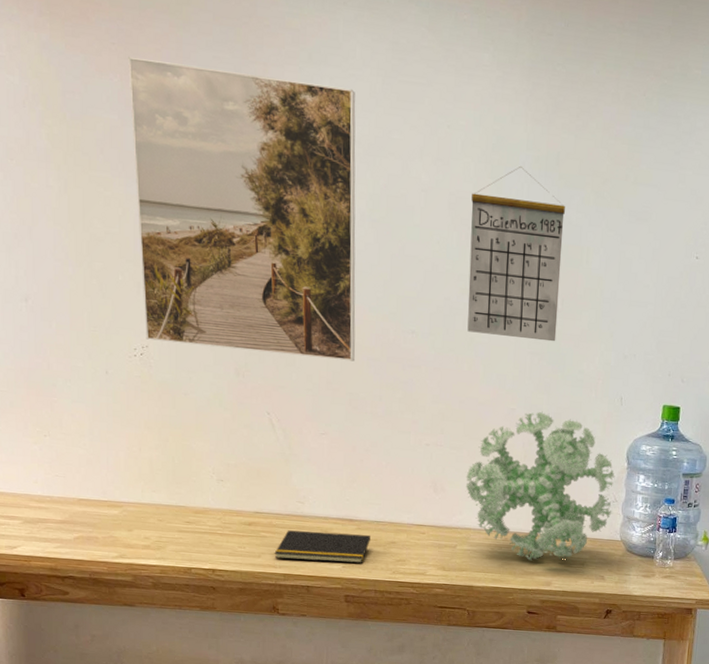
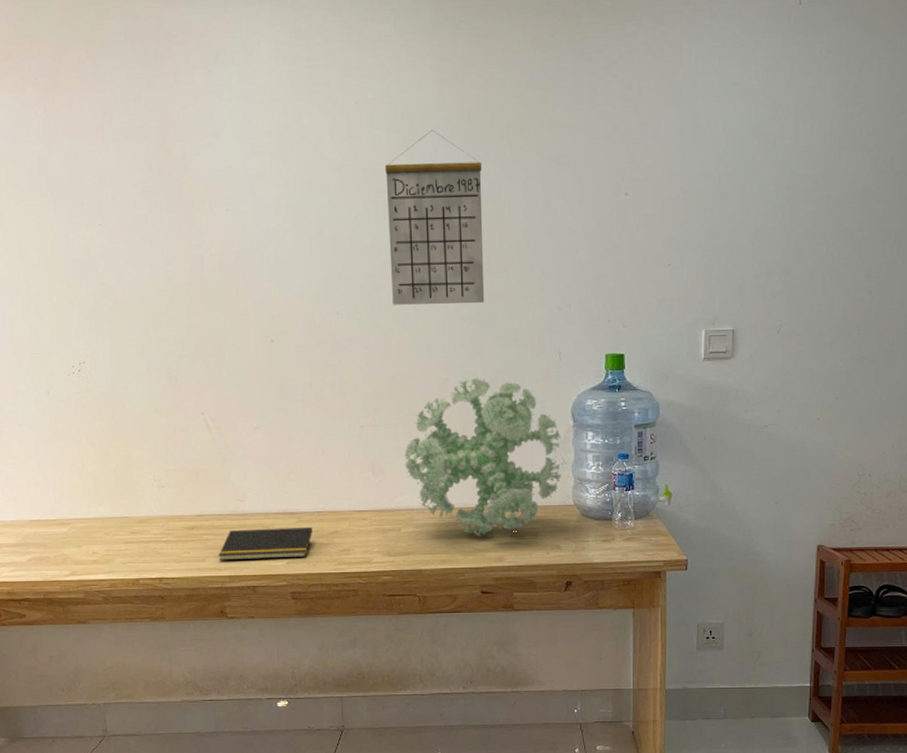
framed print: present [128,56,356,362] -> none [50,82,283,356]

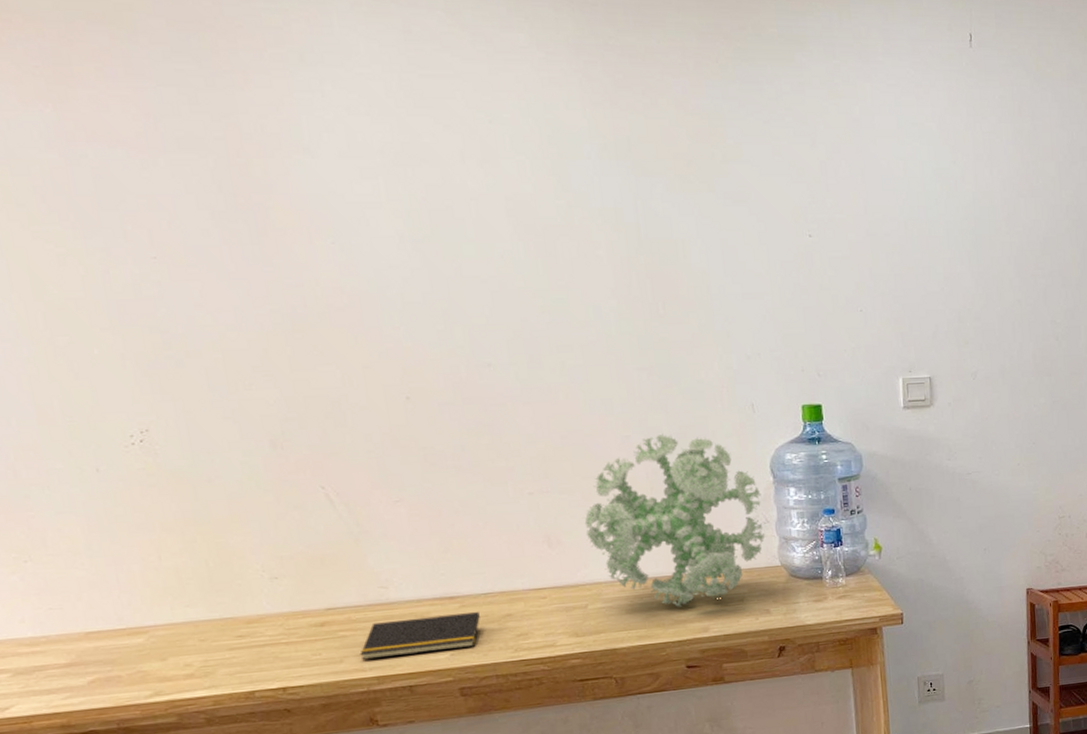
calendar: present [385,130,485,305] -> none [533,158,664,355]

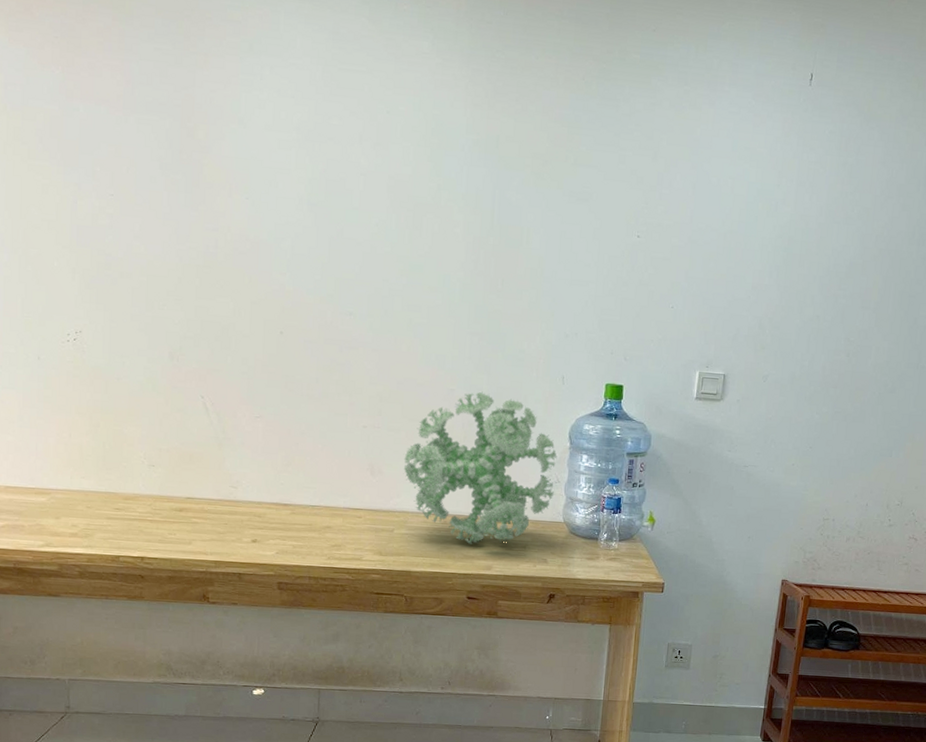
notepad: present [360,612,480,660] -> none [205,516,305,549]

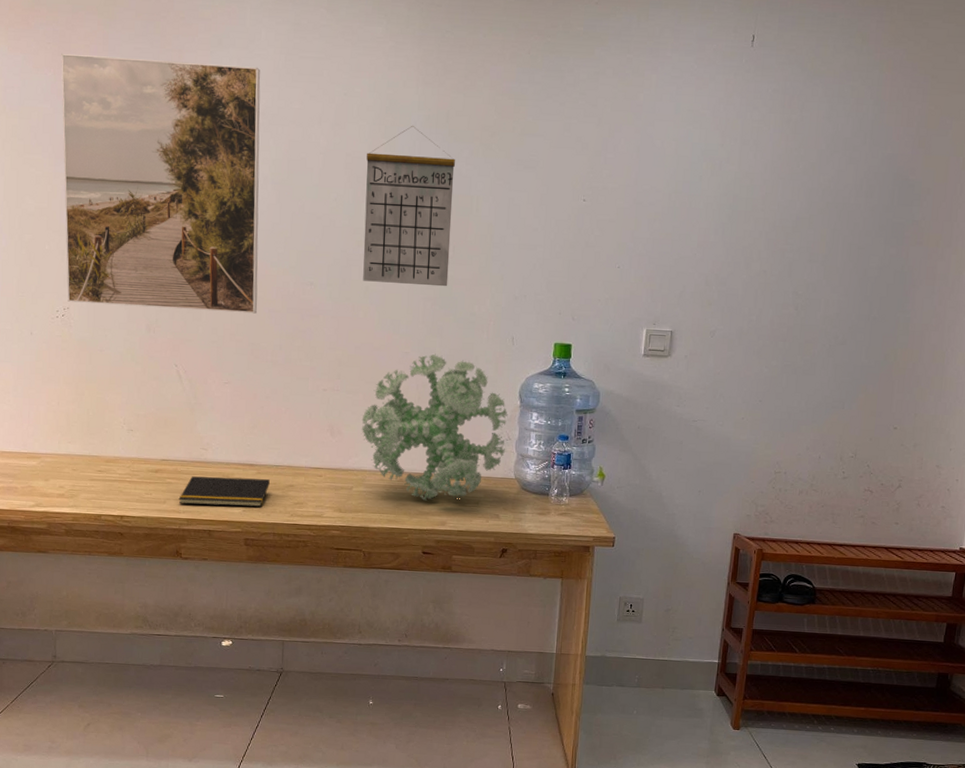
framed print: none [70,49,296,344] -> present [61,53,261,314]
notepad: none [205,516,305,549] -> present [178,476,270,507]
calendar: none [406,150,505,322] -> present [363,126,455,287]

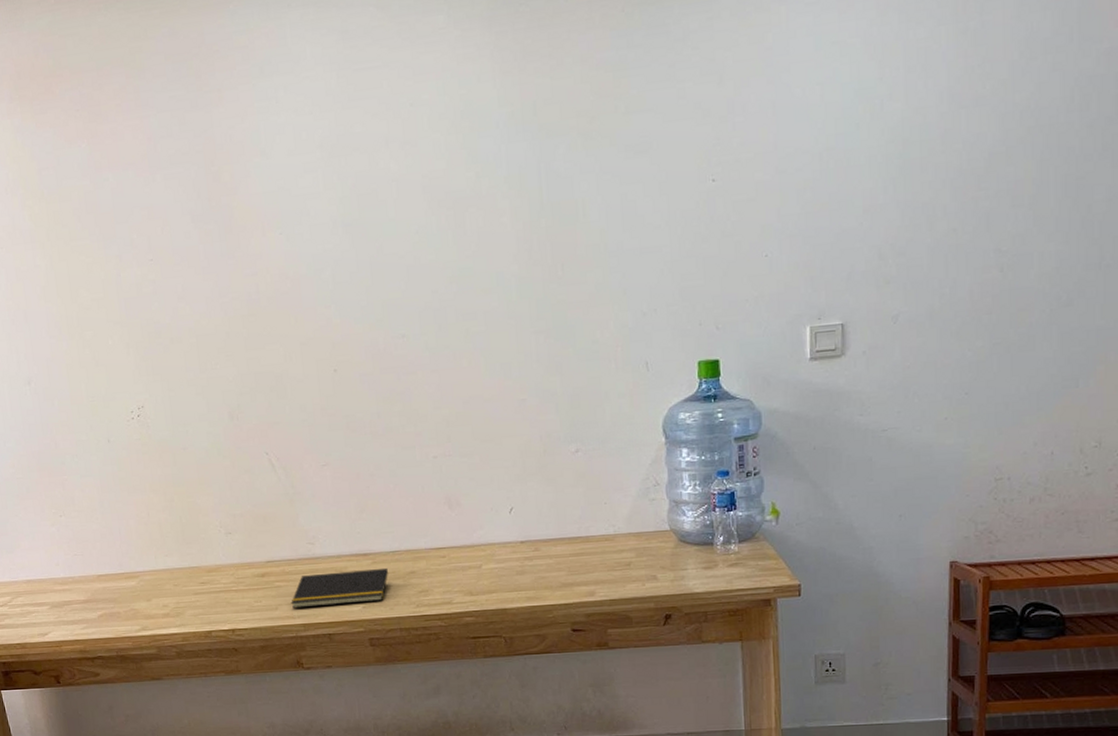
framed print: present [61,53,261,314] -> none [92,92,348,400]
plant: present [361,354,508,501] -> none [481,395,655,570]
calendar: present [363,126,455,287] -> none [446,127,561,323]

